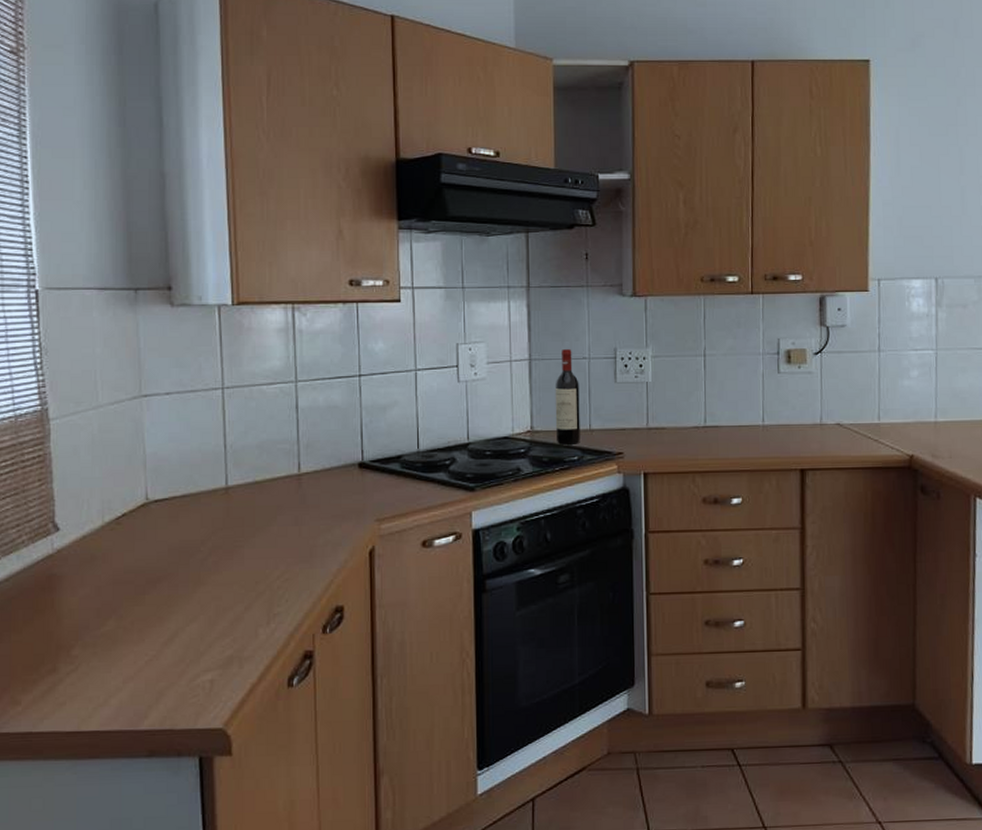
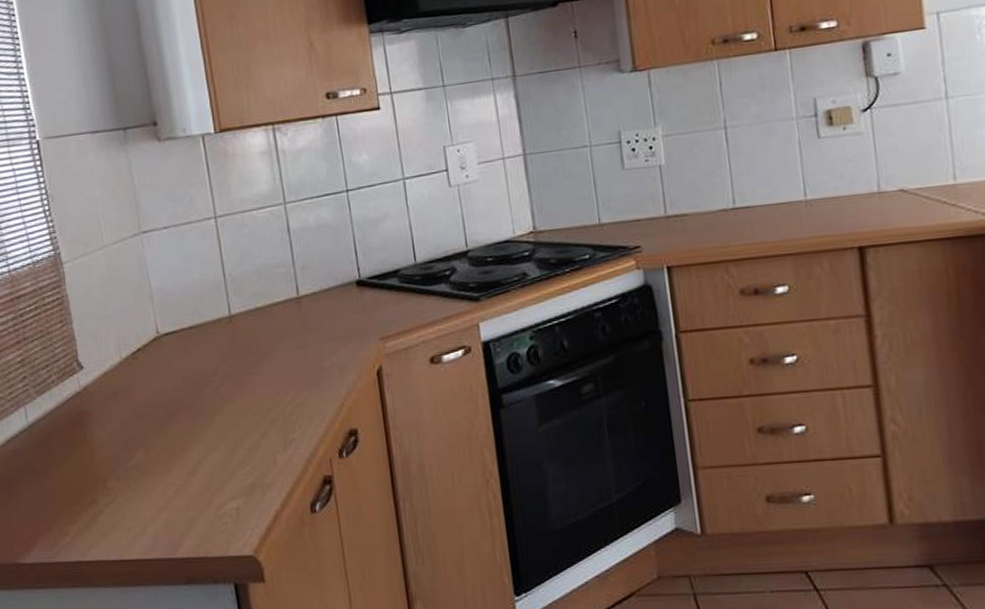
wine bottle: present [555,349,580,445] -> none [554,138,590,244]

